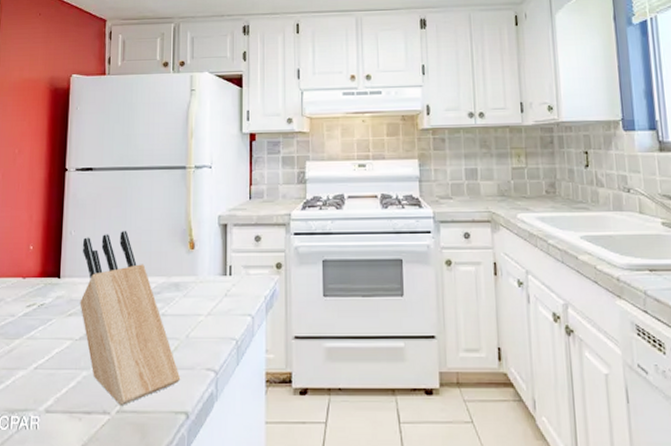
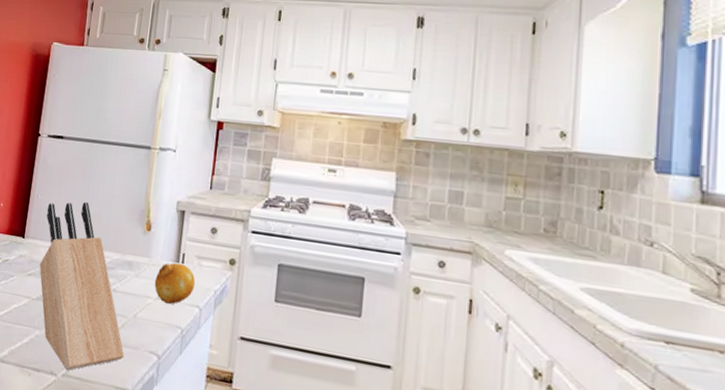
fruit: none [204,276,245,319] -> present [154,262,196,305]

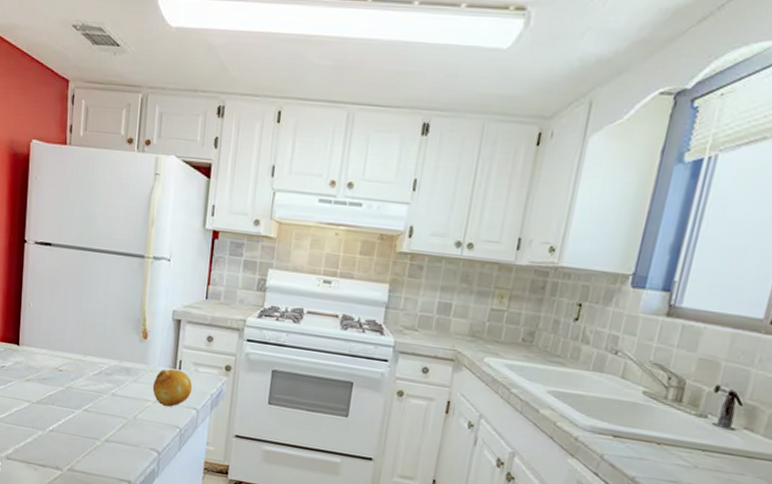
knife block: present [39,202,125,370] -> none [37,311,127,465]

